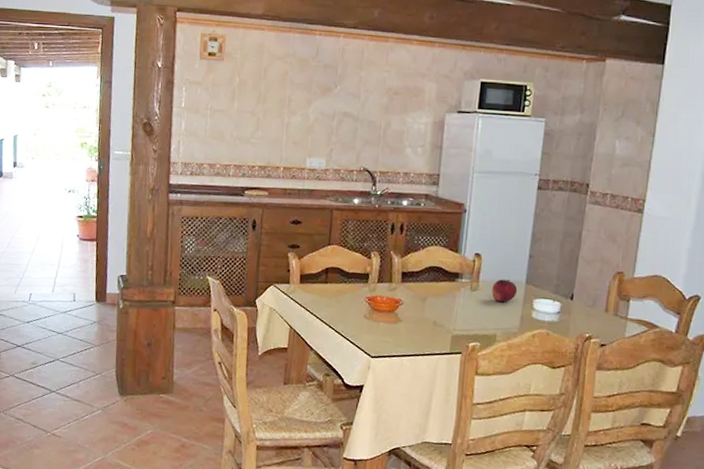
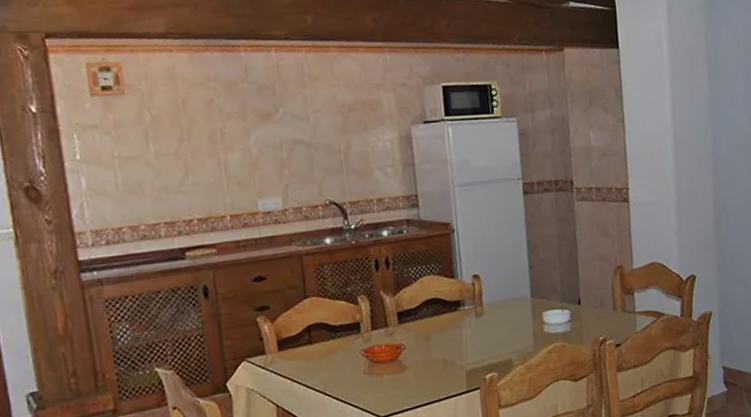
fruit: present [492,279,518,303] -> none [497,297,525,324]

